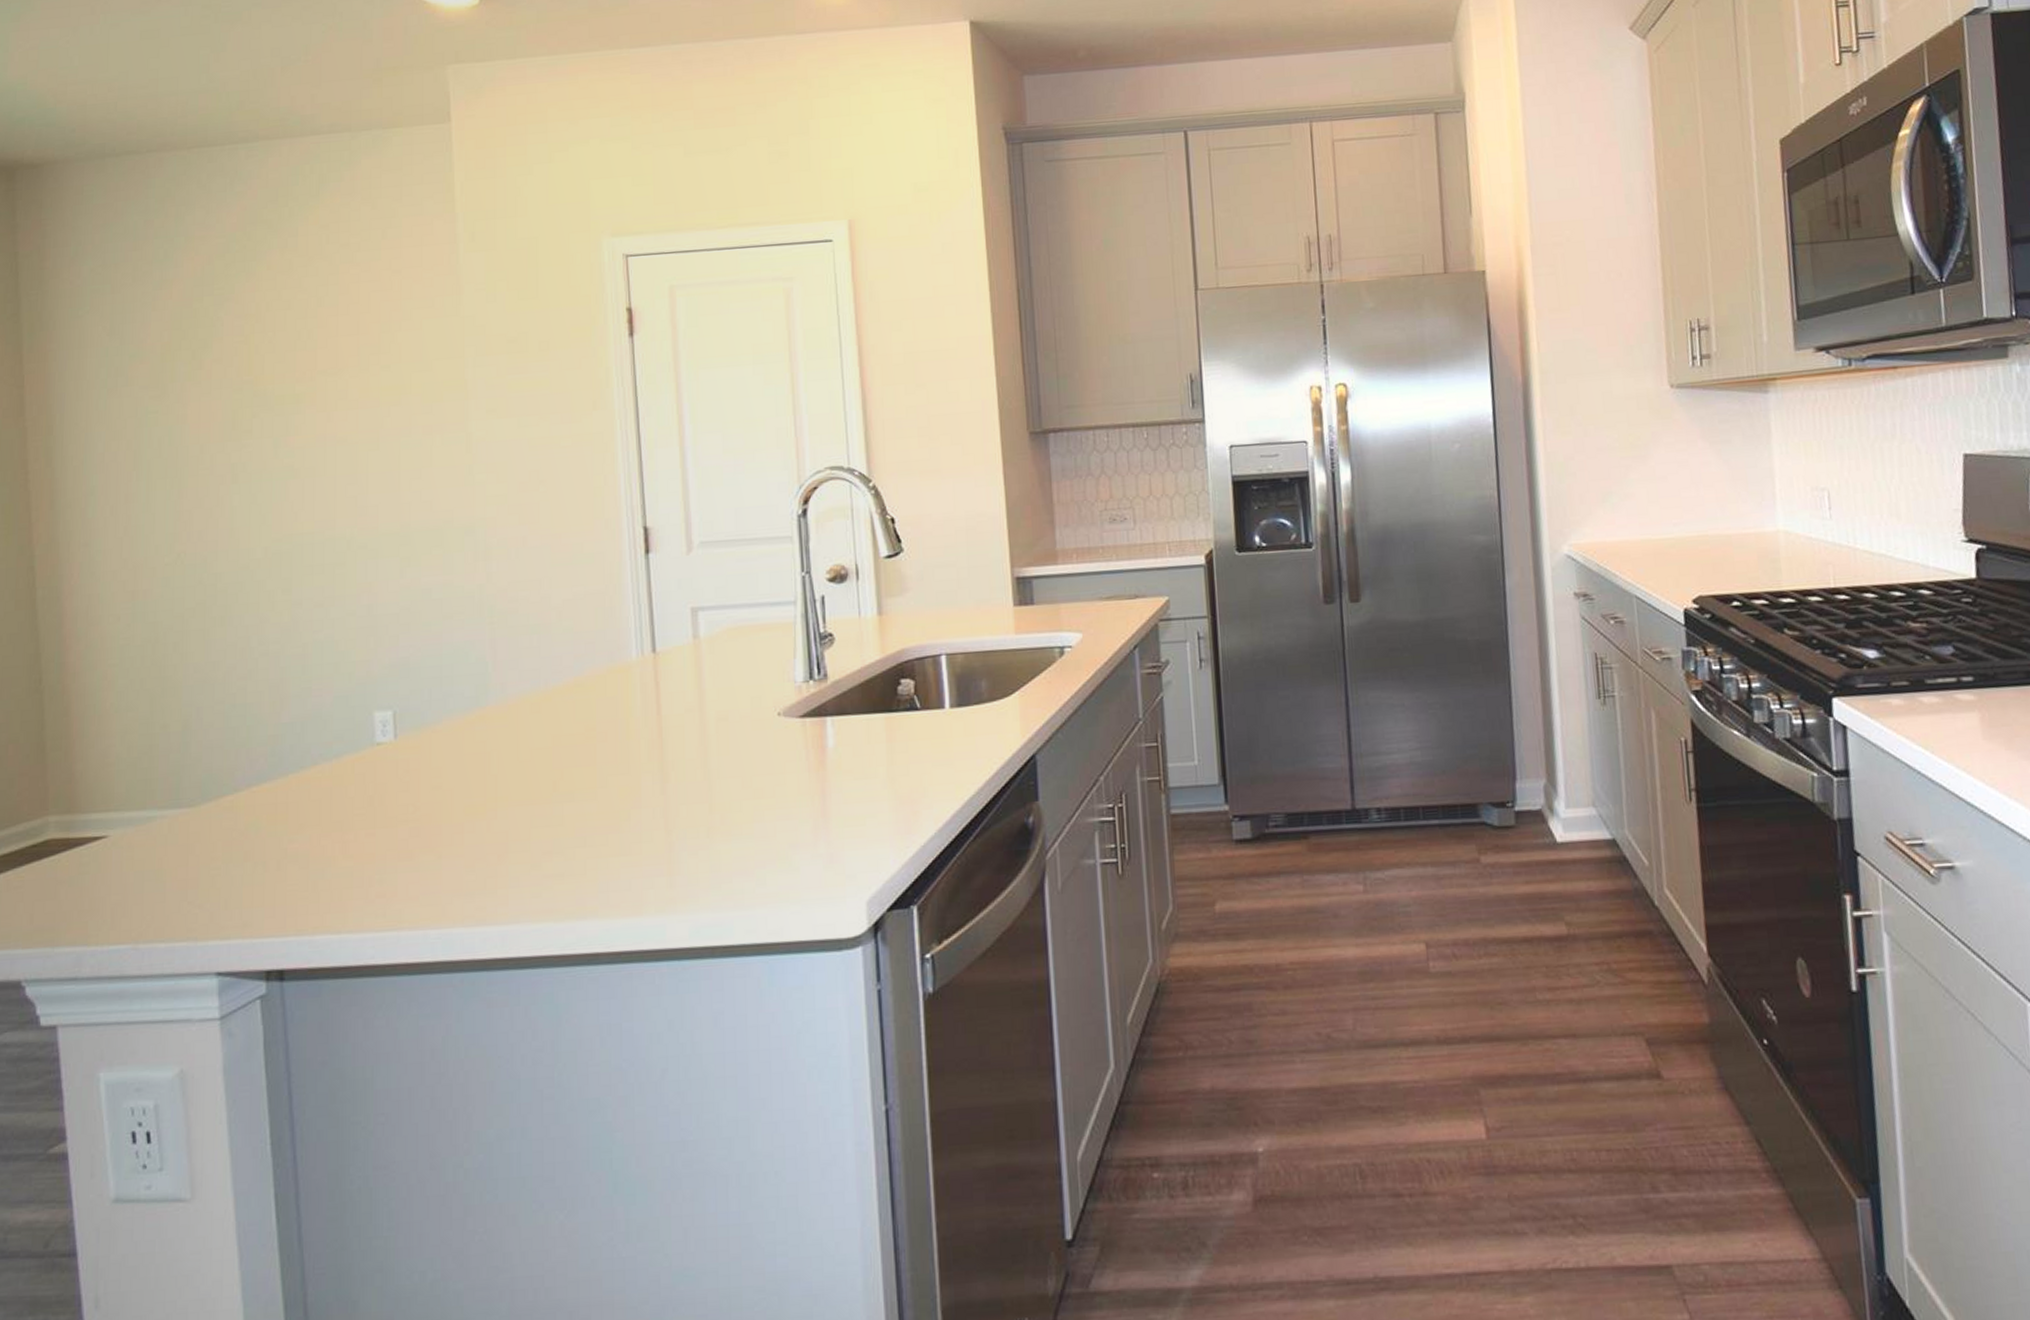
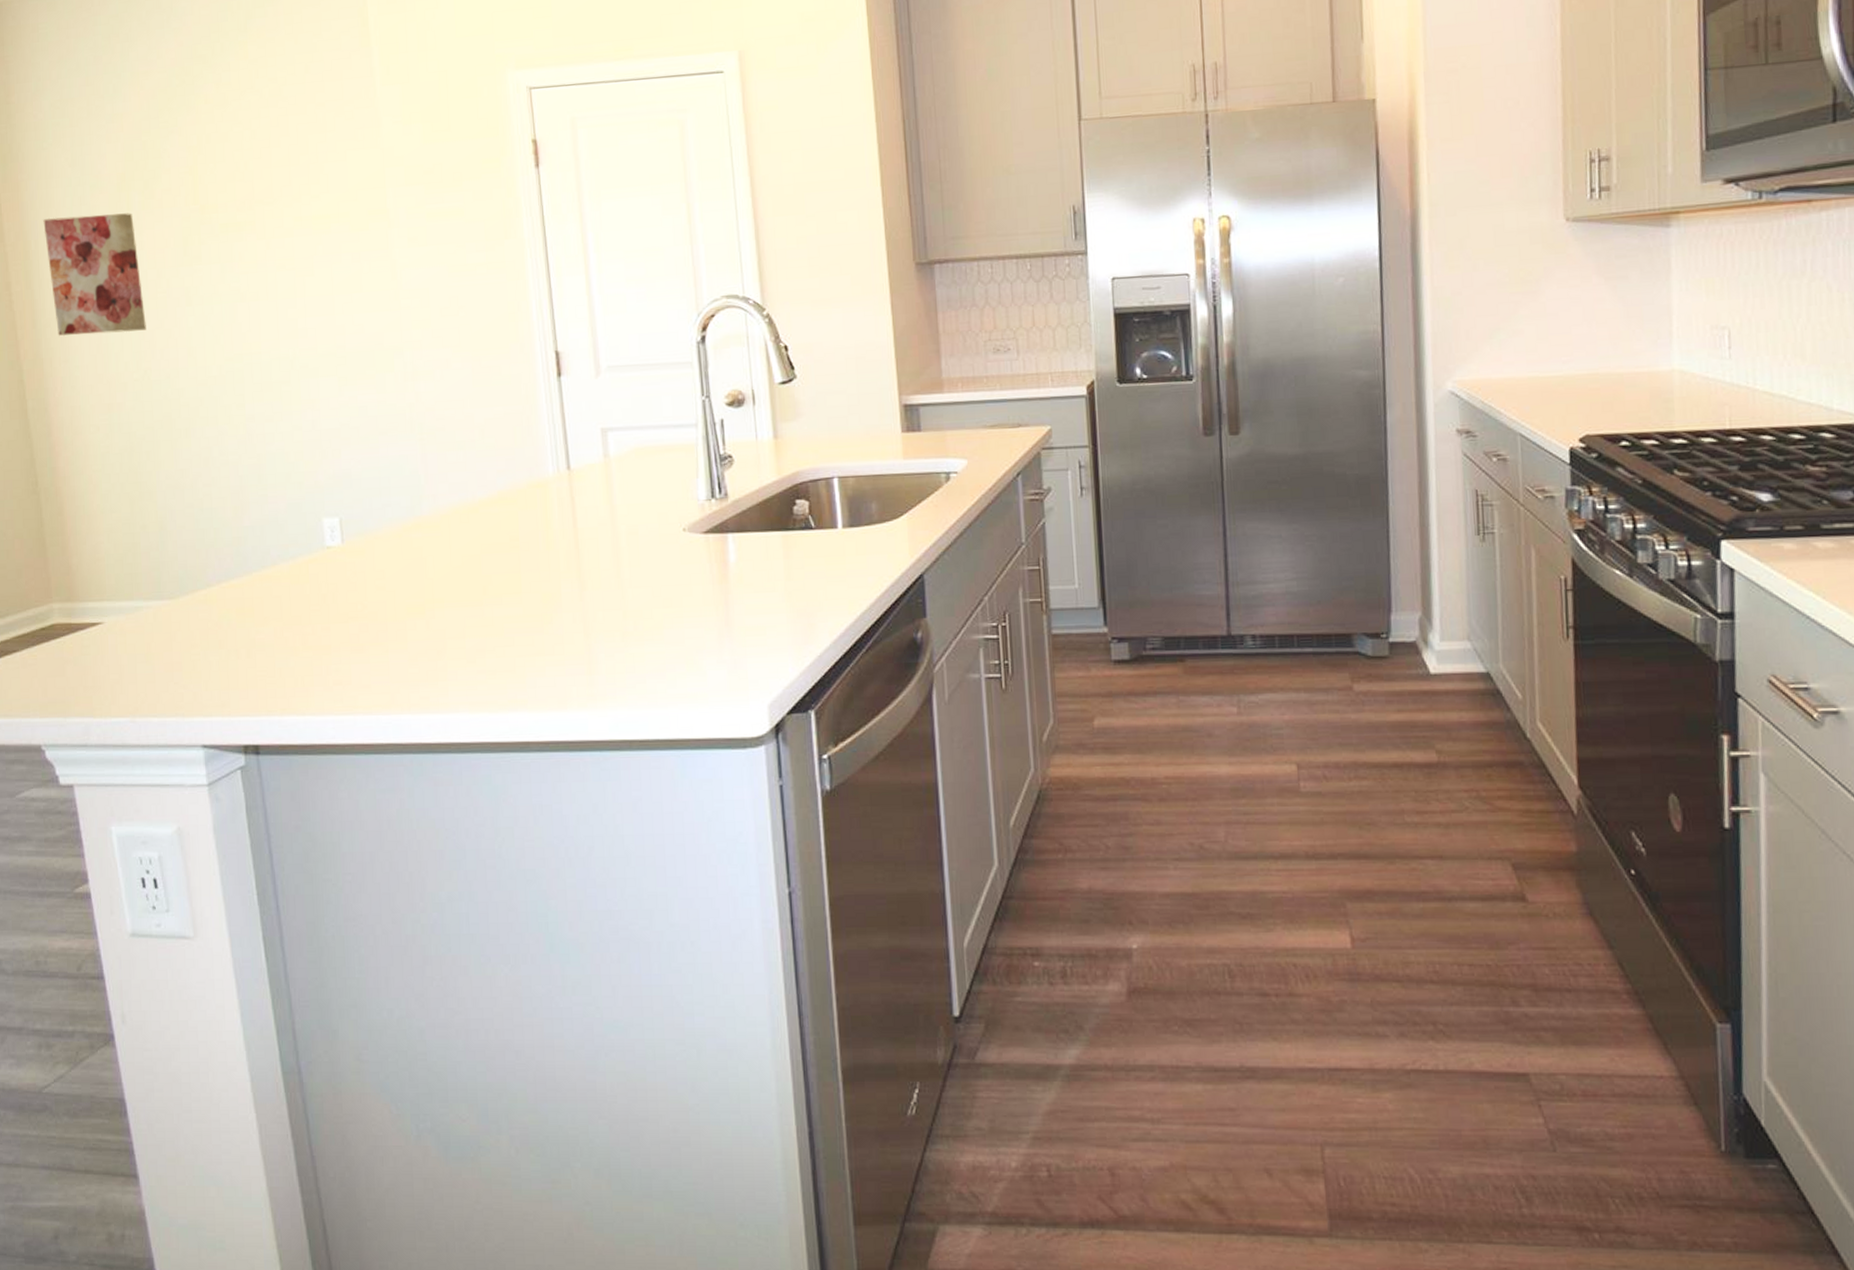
wall art: none [72,384,184,518] -> present [43,213,147,337]

